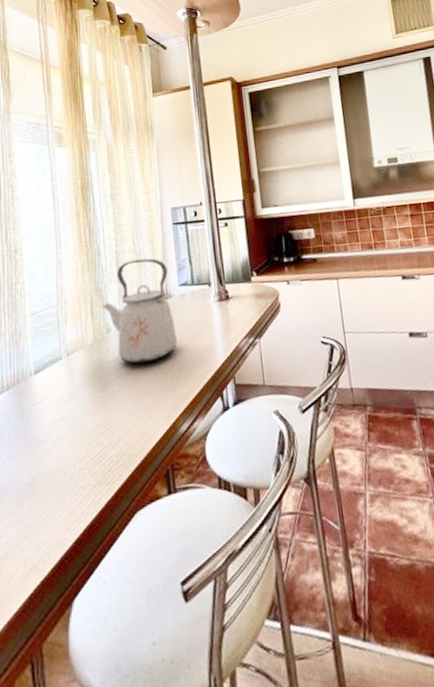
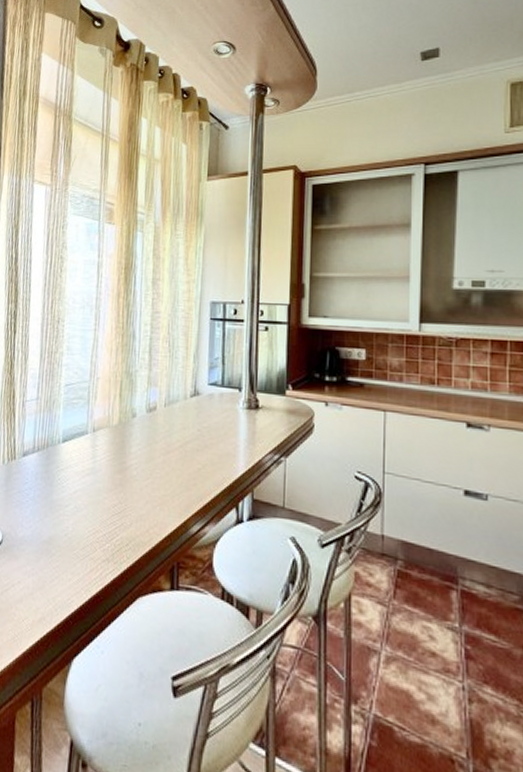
kettle: present [103,258,177,364] -> none [131,349,200,456]

